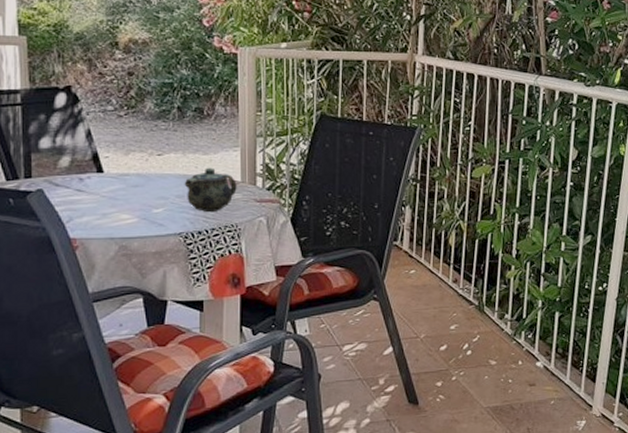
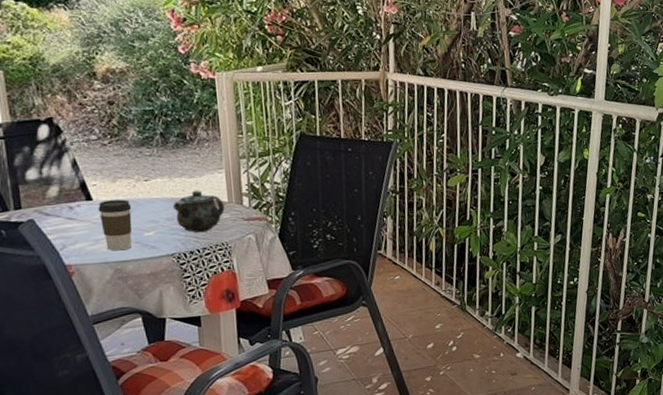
coffee cup: none [108,174,143,227] -> present [98,199,132,251]

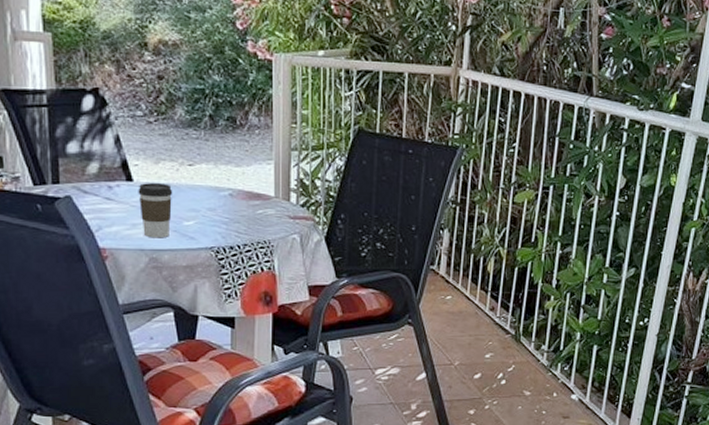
teapot: present [172,190,225,233] -> none [216,180,270,228]

